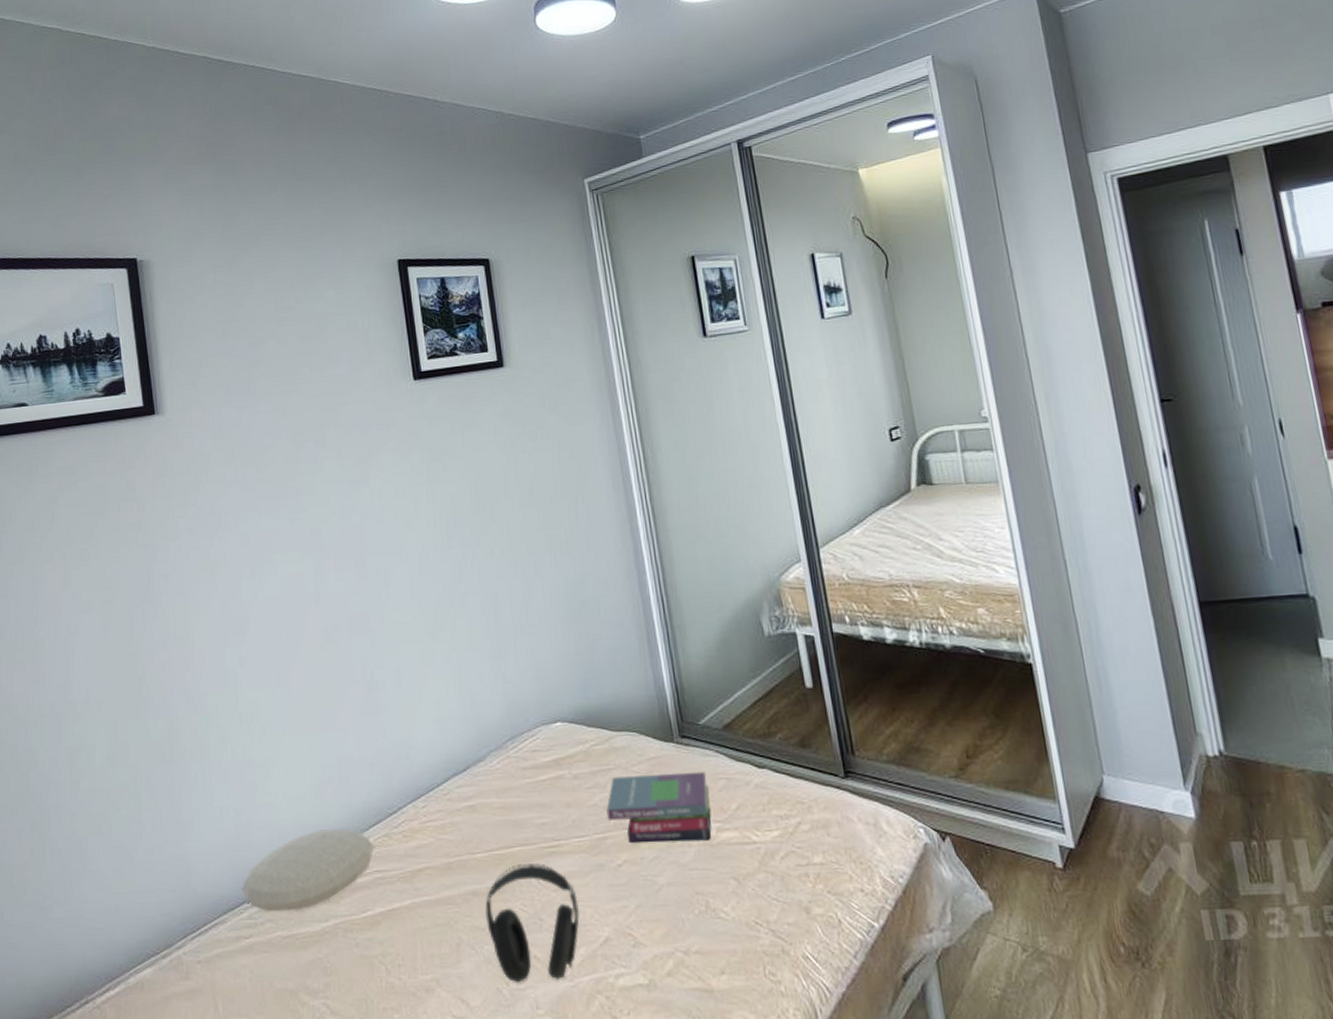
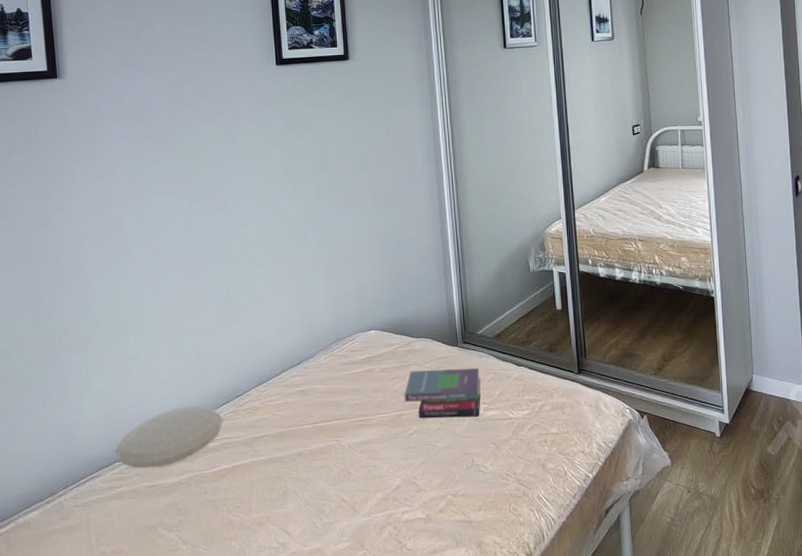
headphones: present [485,863,580,982] -> none [307,433,379,518]

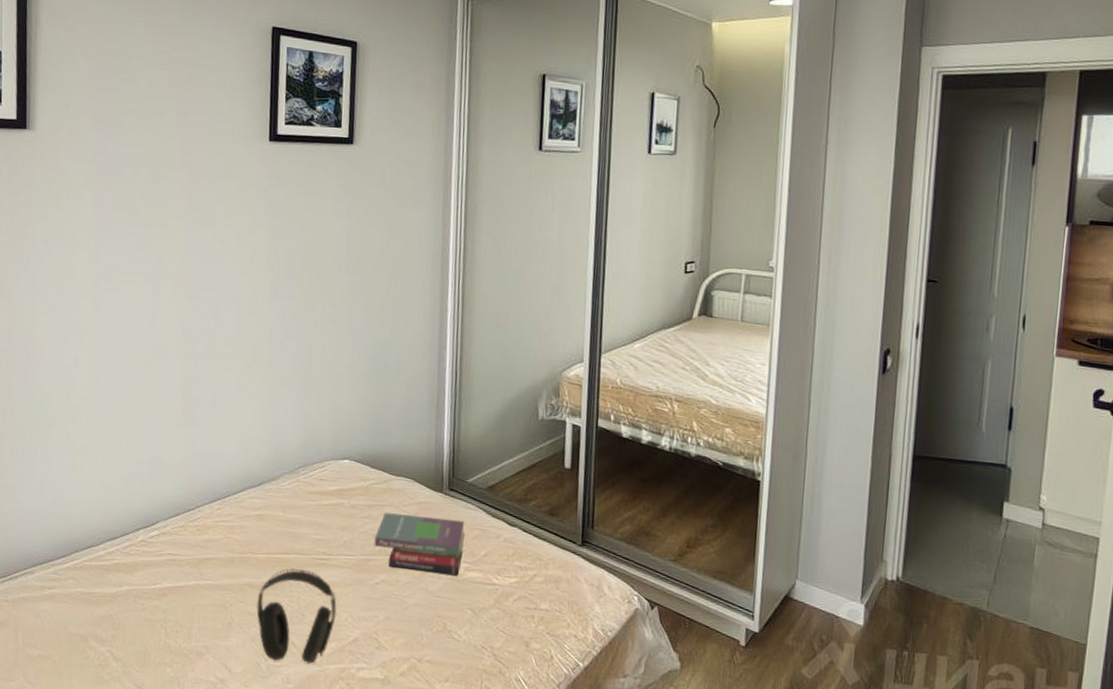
cushion: present [115,406,224,469] -> none [51,512,171,575]
headphones: none [307,433,379,518] -> present [256,568,337,664]

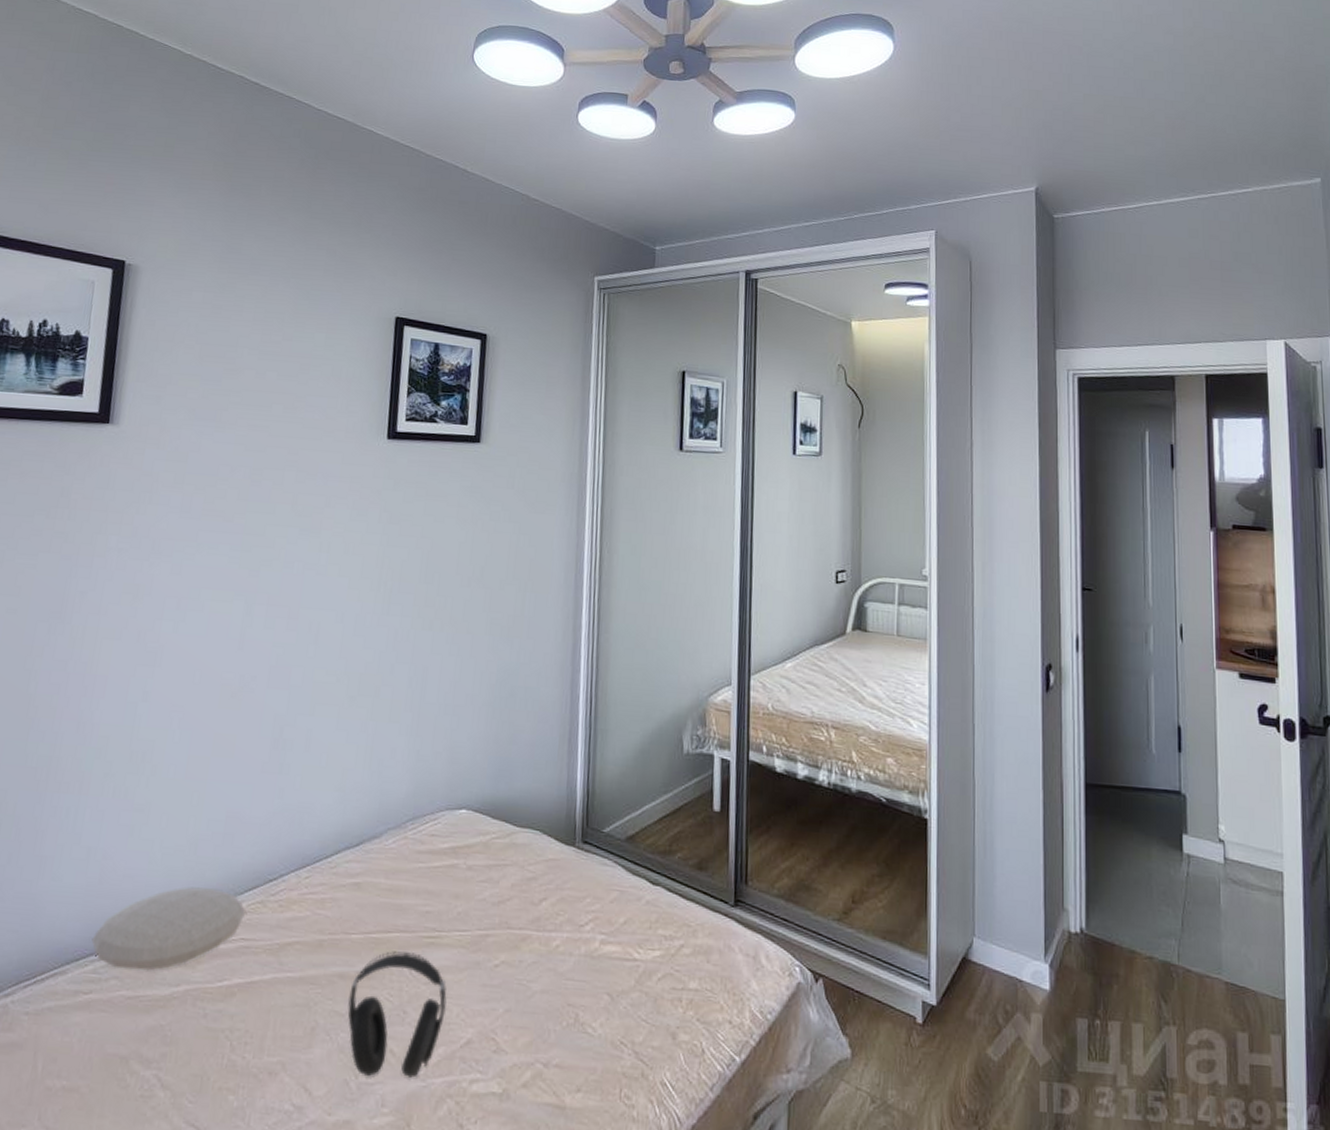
cushion: none [51,512,171,575] -> present [91,887,246,971]
books: present [374,512,466,576] -> none [493,874,602,952]

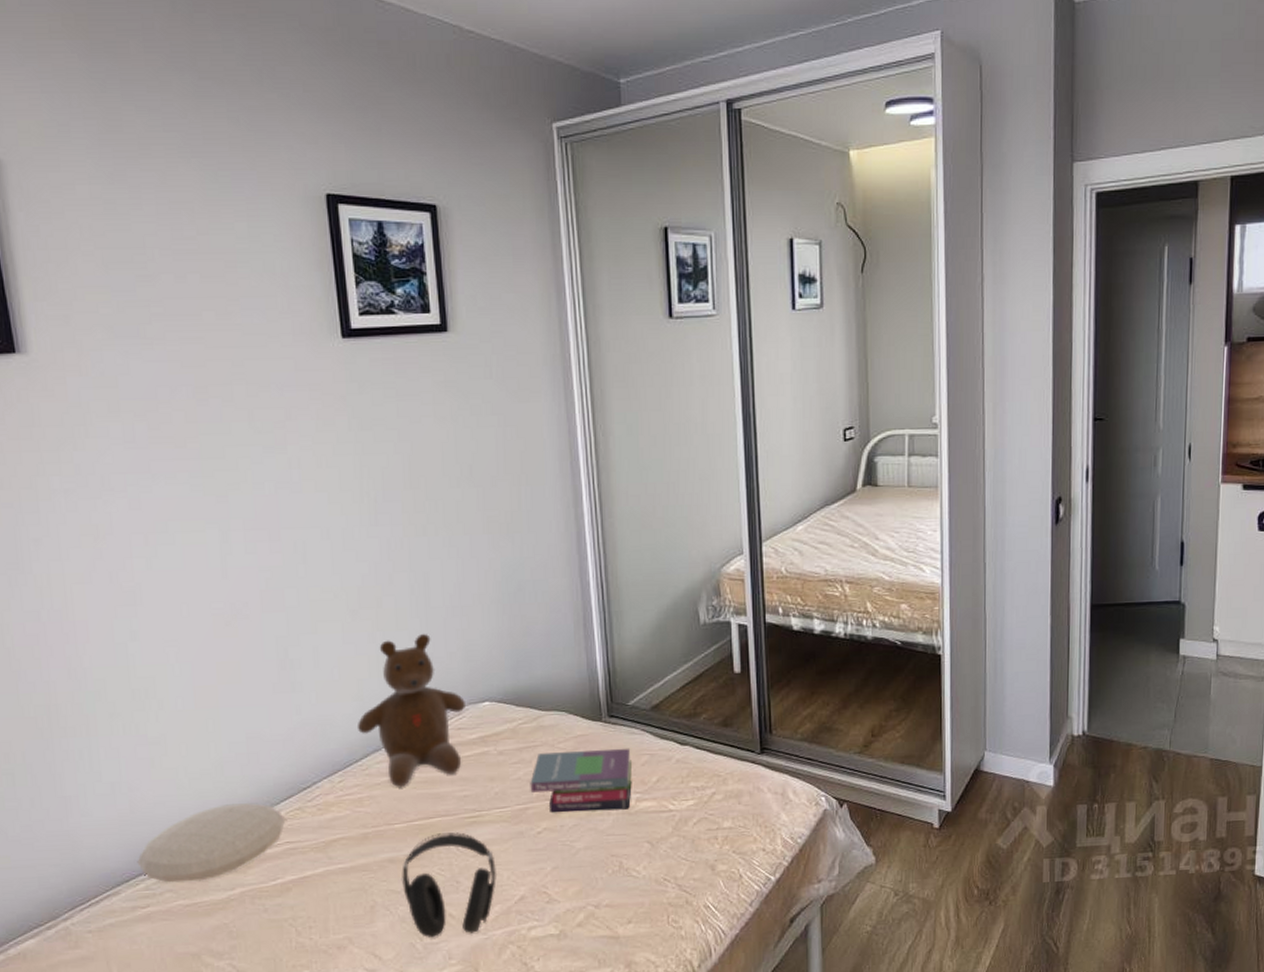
stuffed bear: none [333,728,443,892] -> present [356,633,465,787]
books: none [493,874,602,952] -> present [530,748,633,812]

